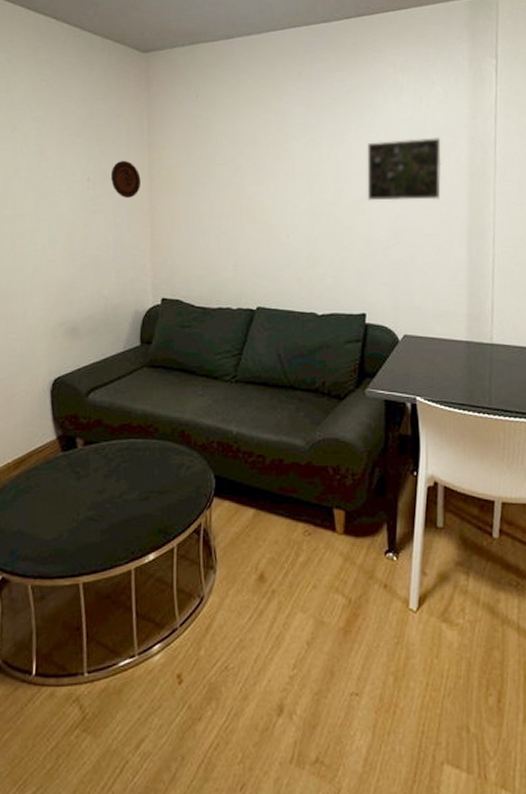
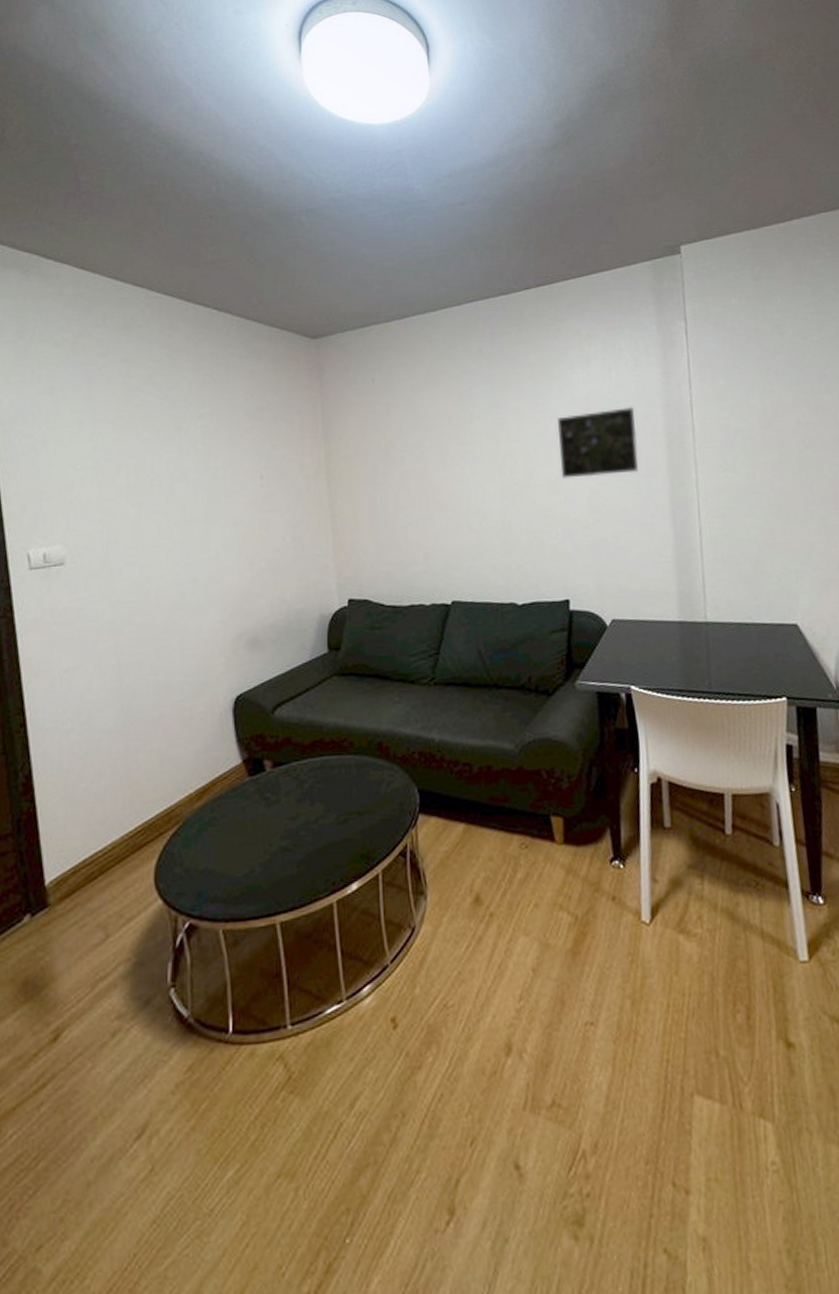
decorative plate: present [111,160,141,198] -> none [286,453,318,494]

